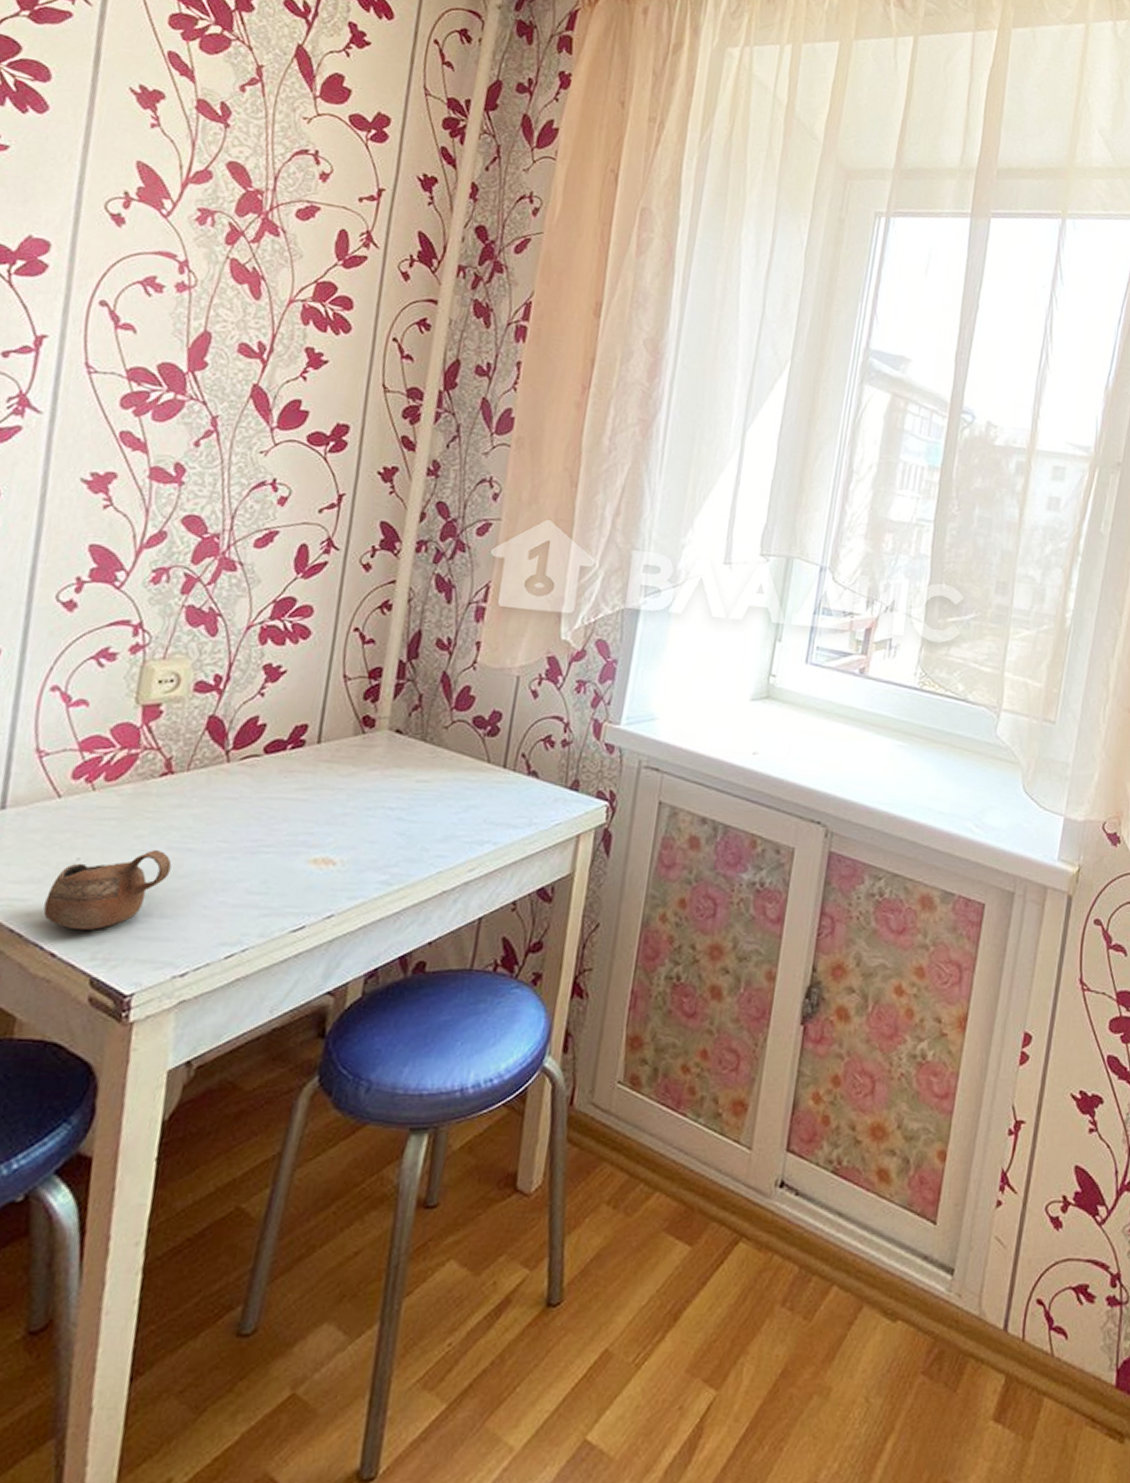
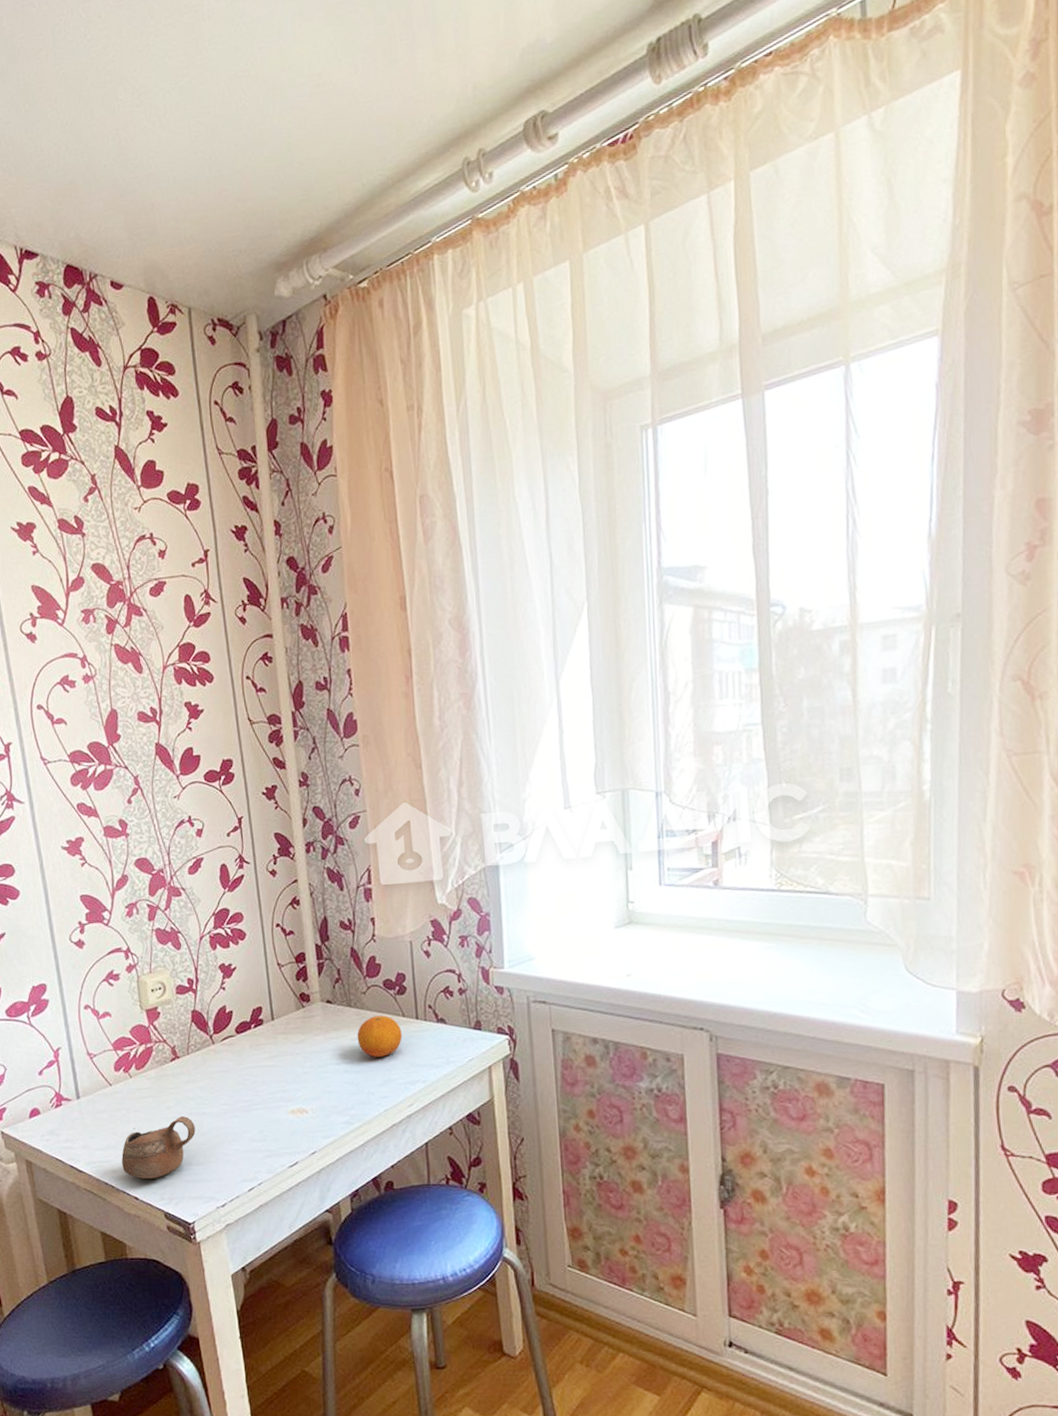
fruit: none [423,757,482,807] -> present [357,1016,402,1057]

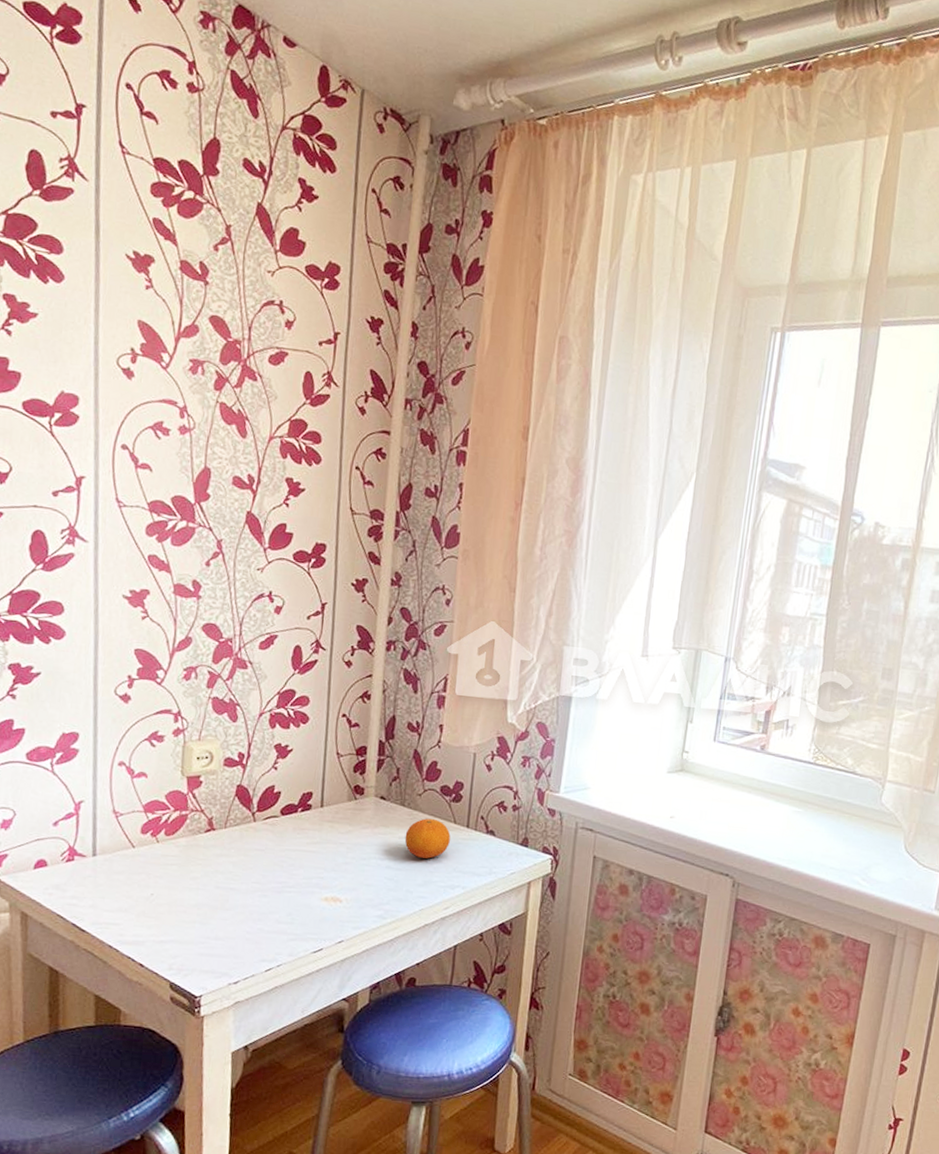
cup: present [121,1116,196,1179] -> none [131,889,220,948]

